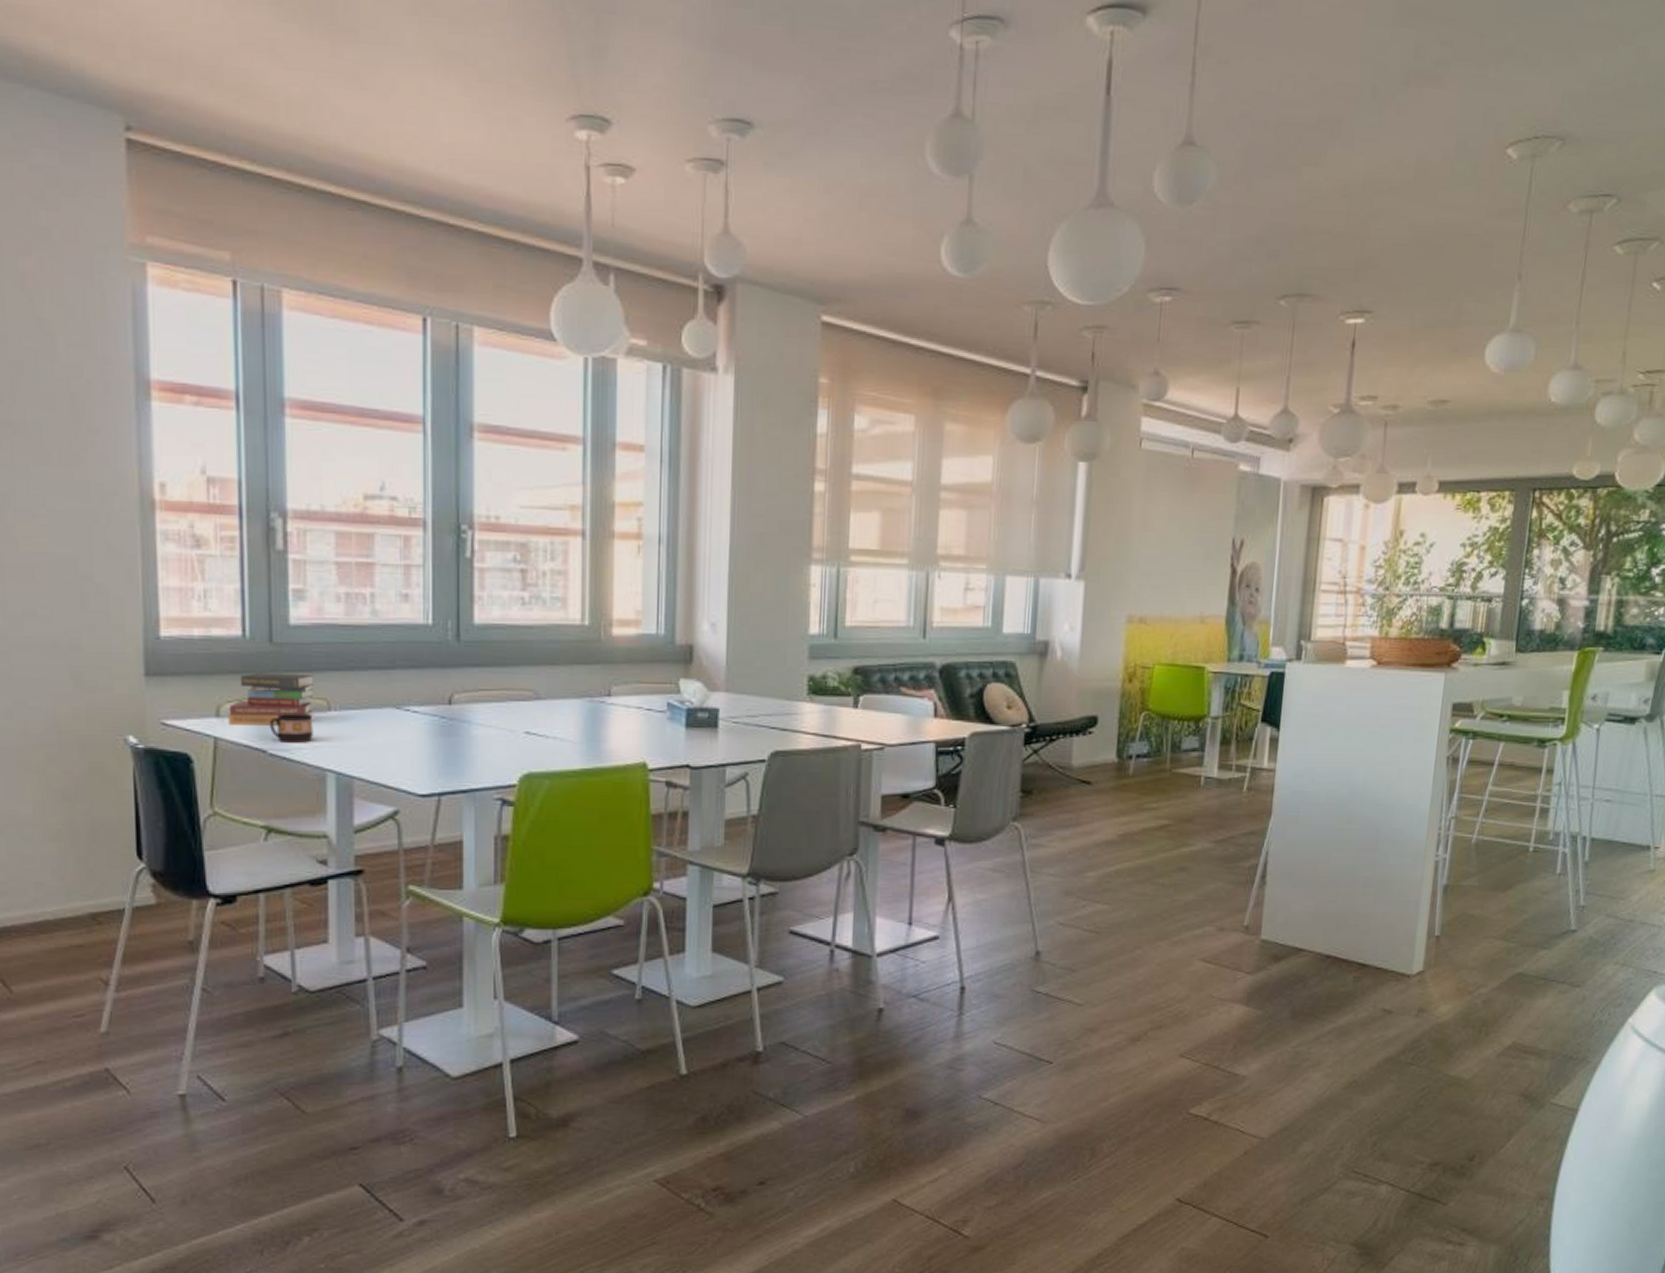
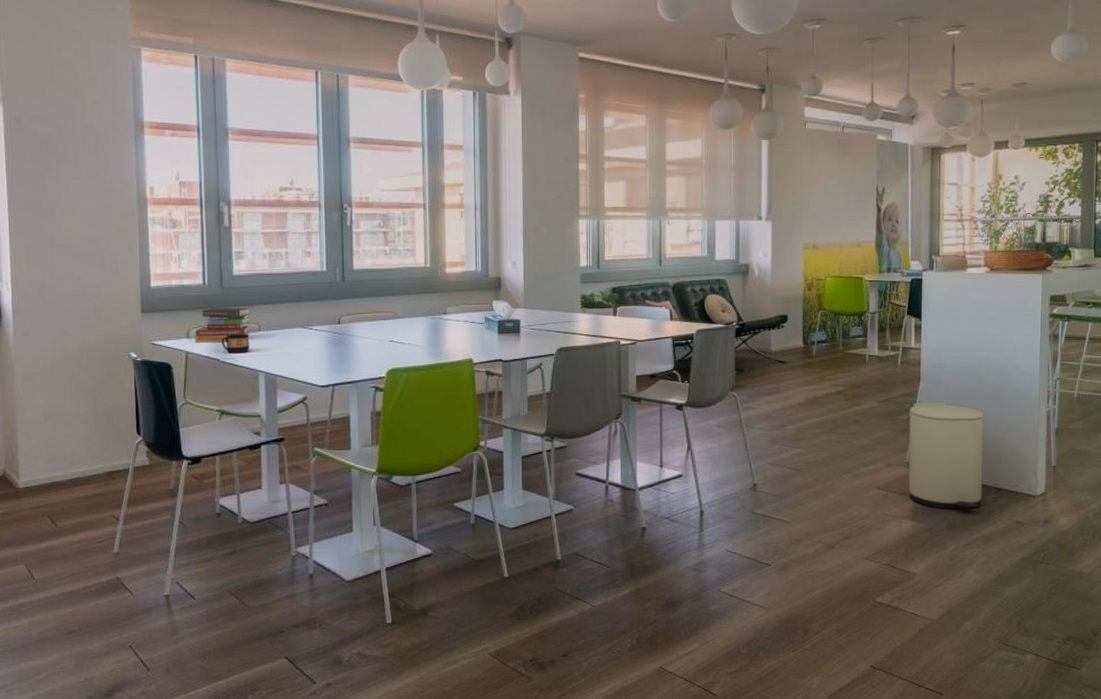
pedal bin: none [1244,845,1352,991] -> present [908,402,984,509]

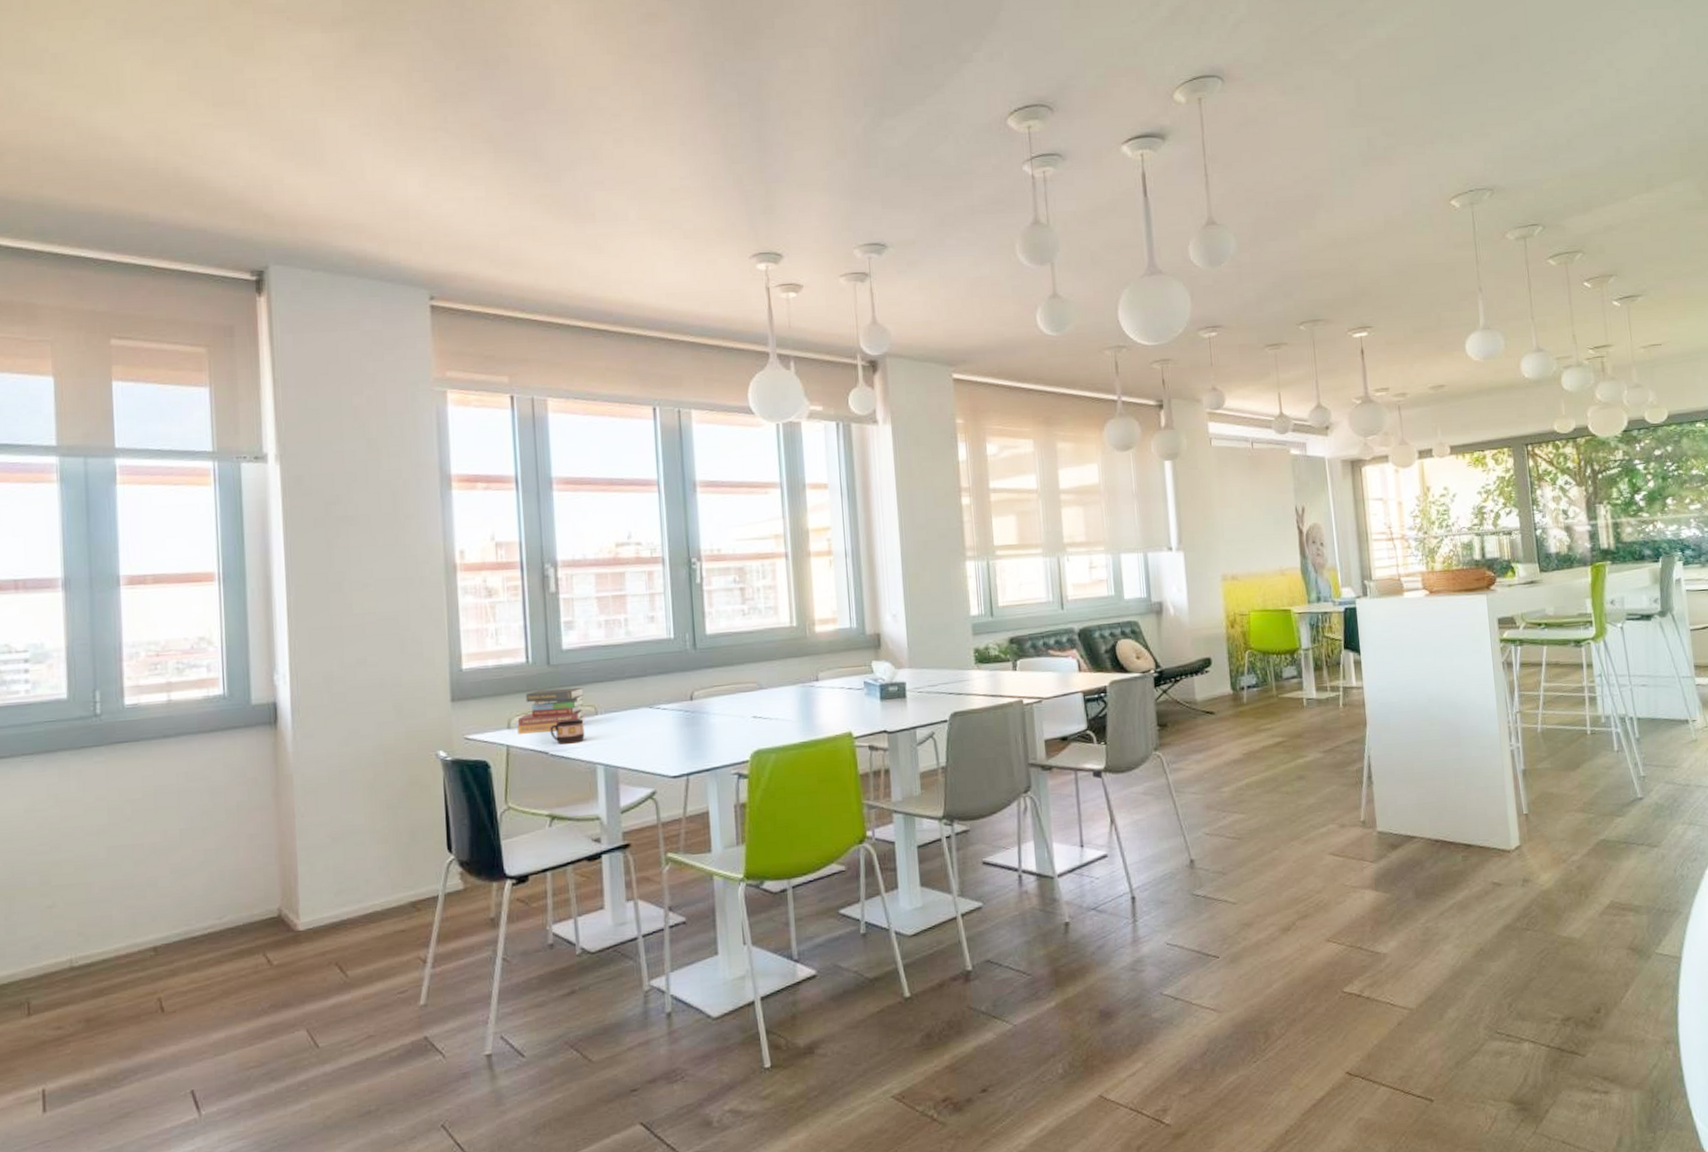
pedal bin: present [908,402,984,509] -> none [1359,748,1451,875]

